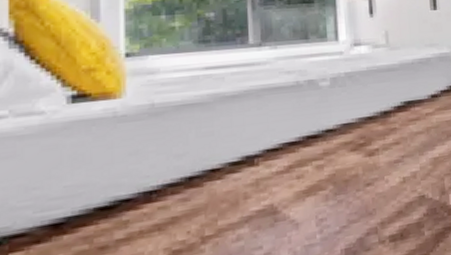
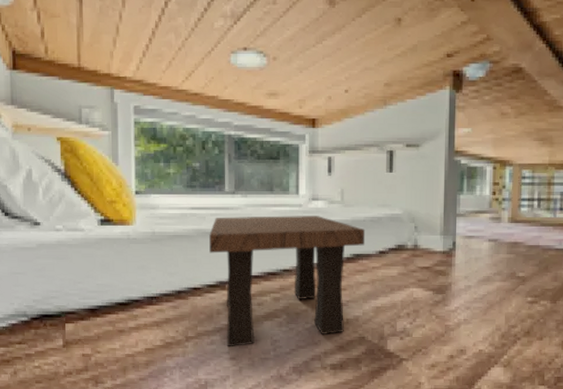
side table: none [230,62,416,241] -> present [209,216,366,347]

